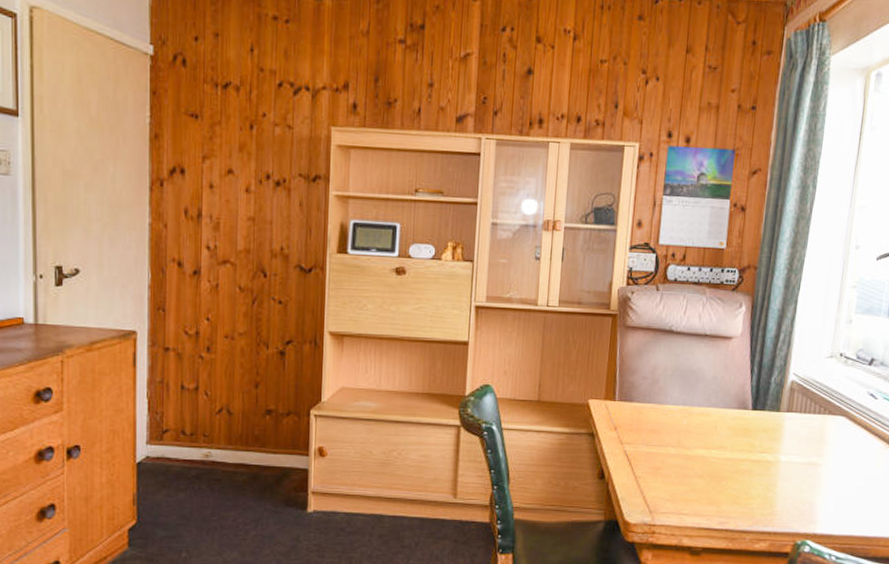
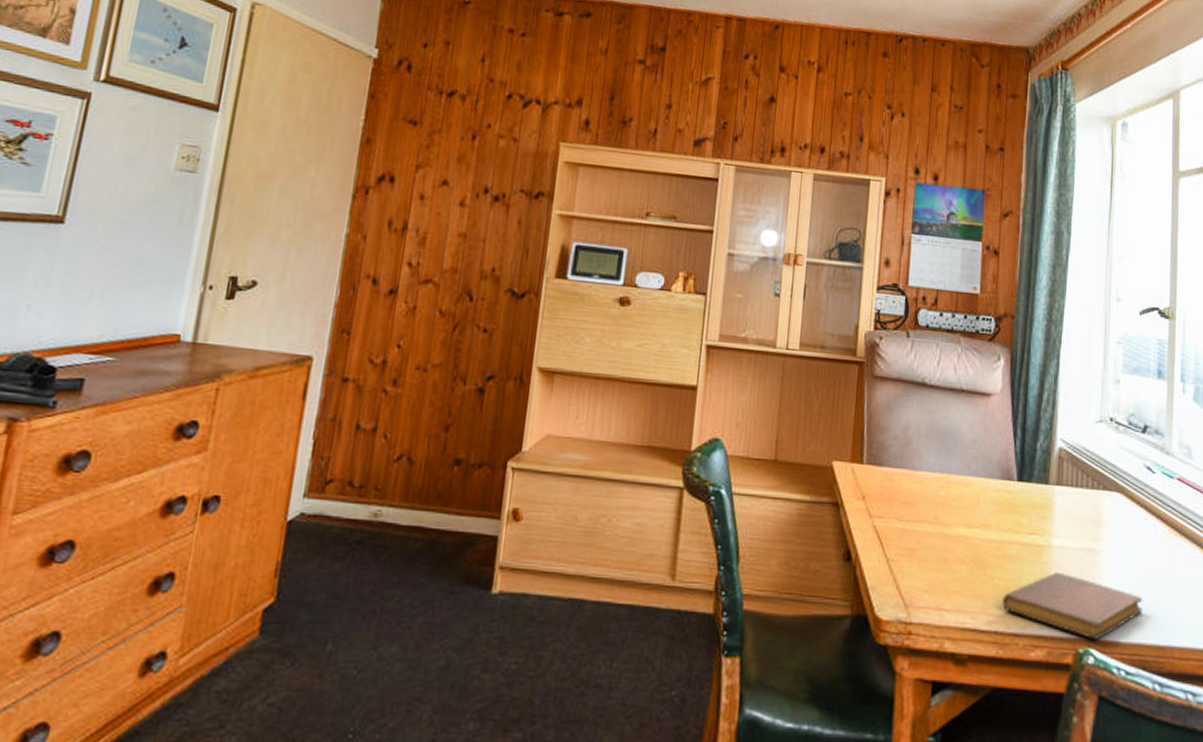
notebook: none [733,483,856,533] -> present [1002,573,1143,639]

